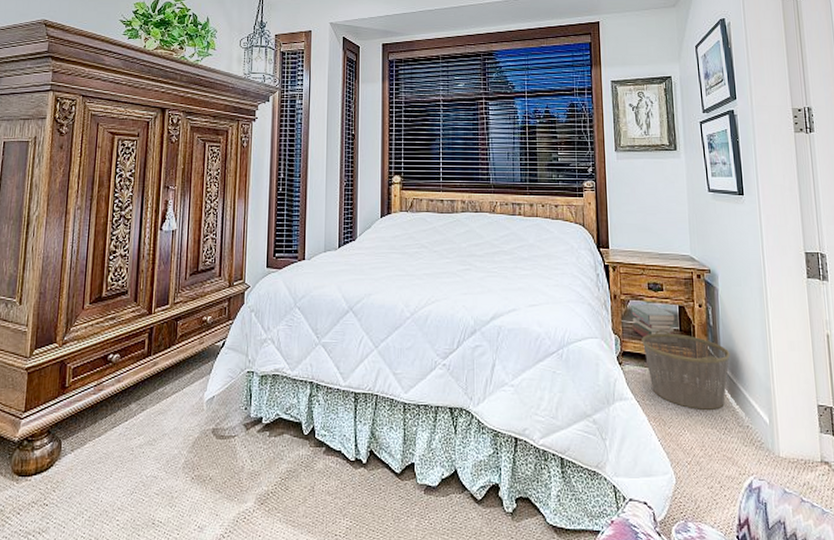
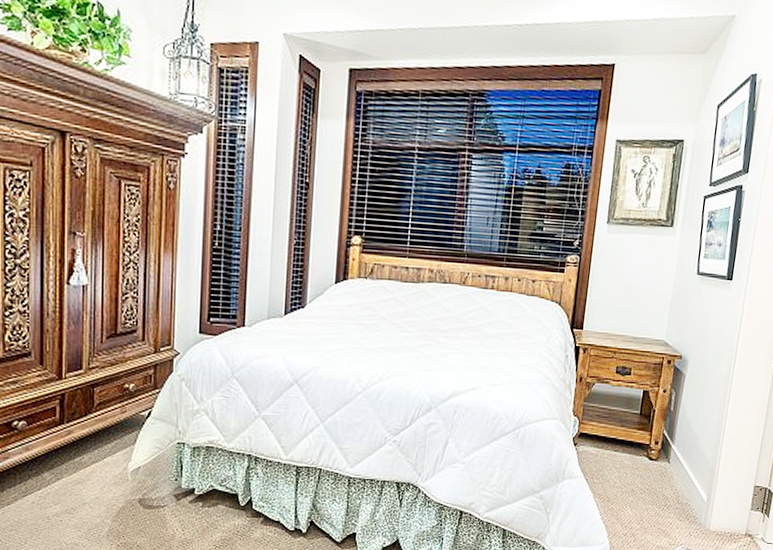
books: present [631,304,678,342] -> none [593,387,638,426]
basket: present [642,330,730,410] -> none [600,413,684,489]

